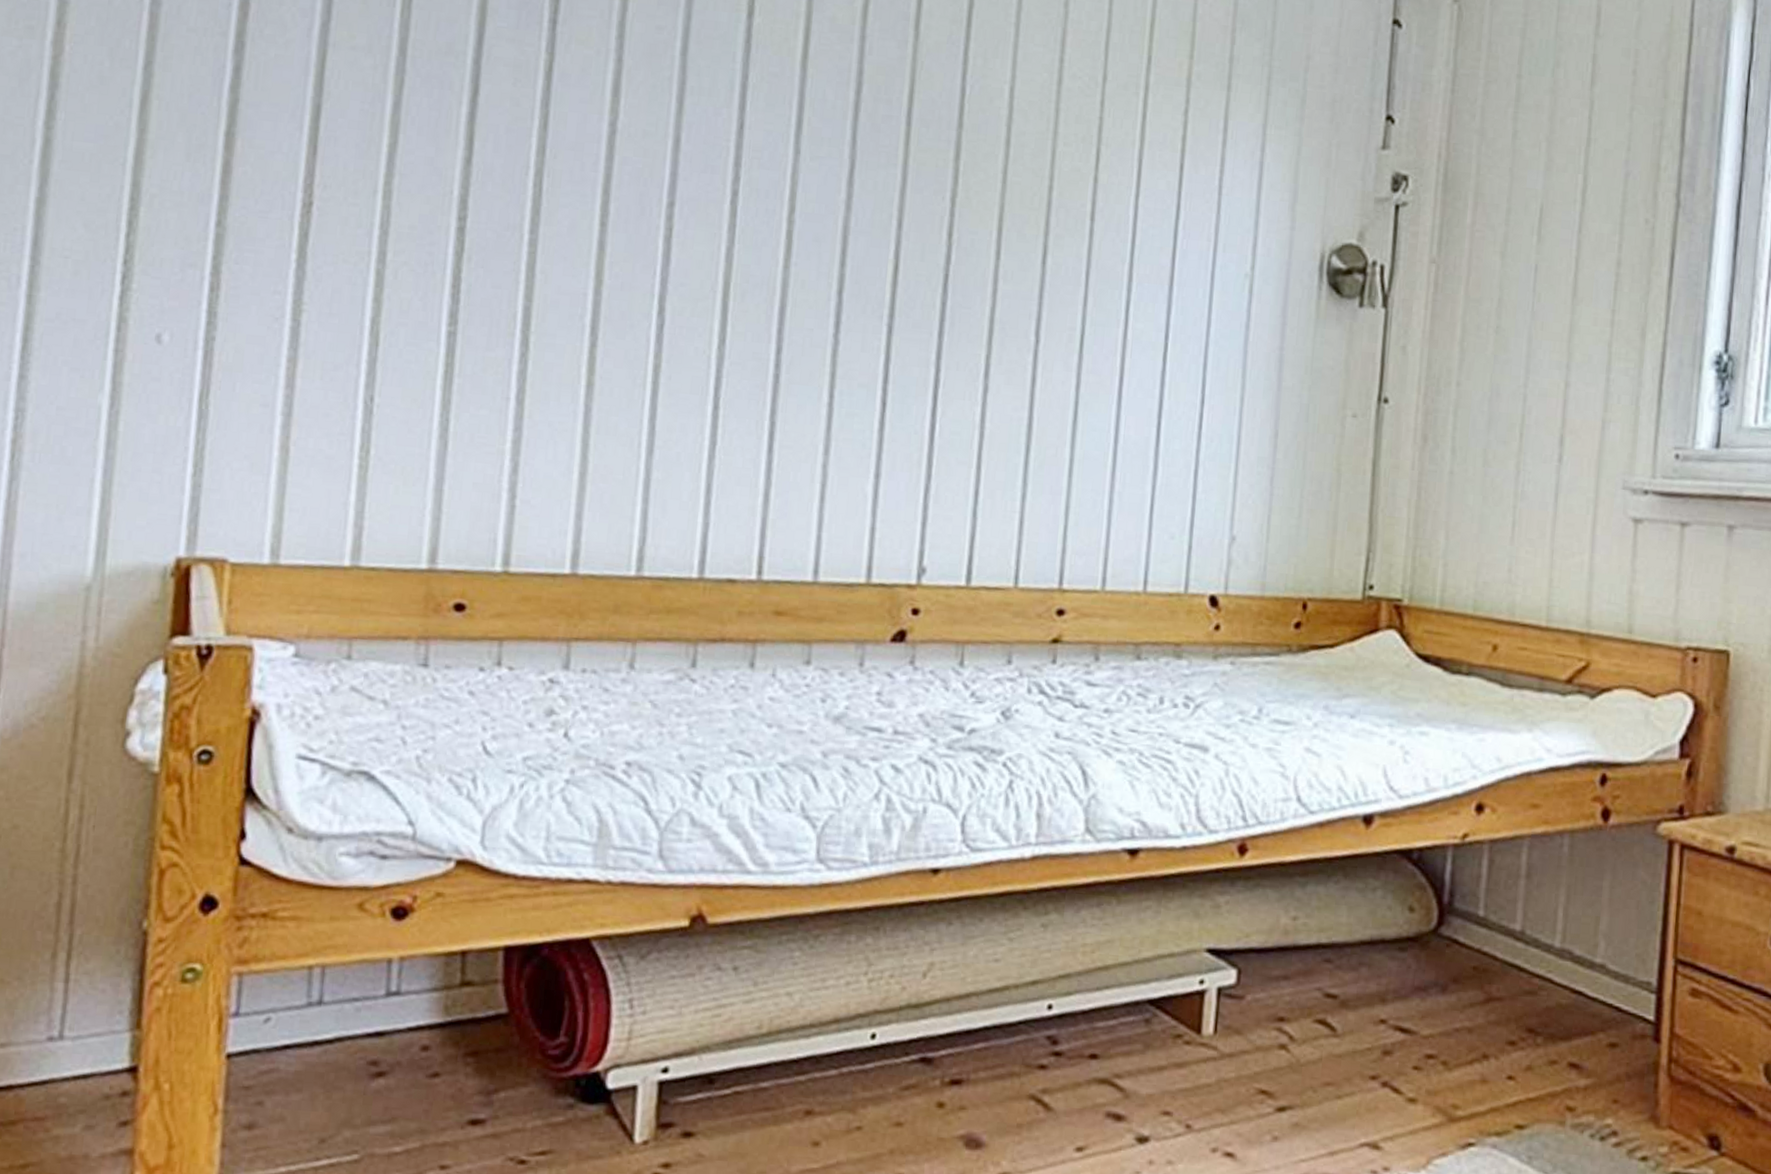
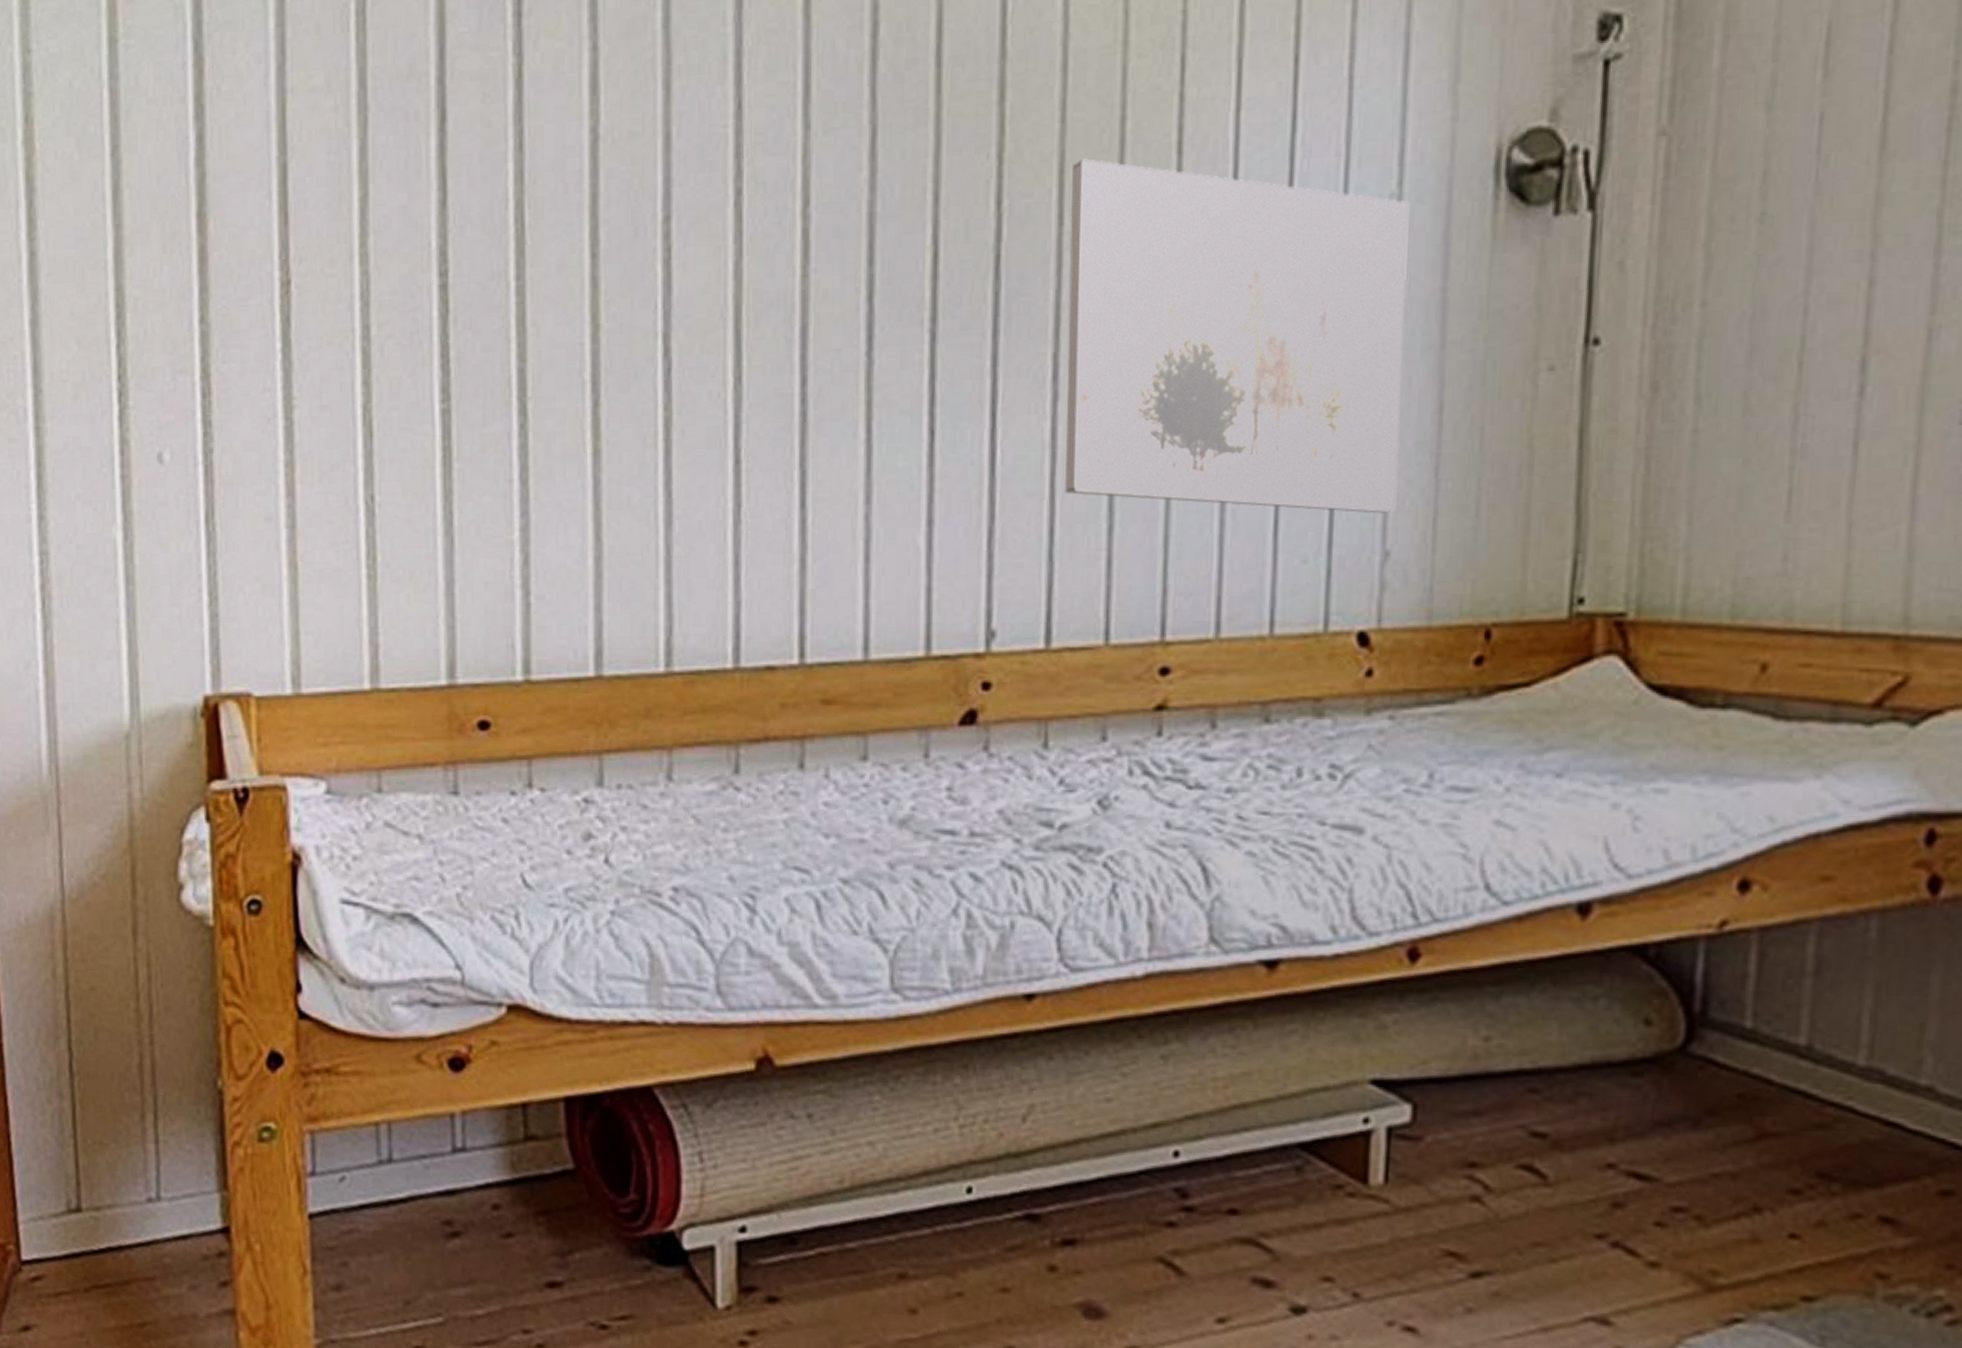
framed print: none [989,212,1259,508] -> present [1064,158,1410,514]

